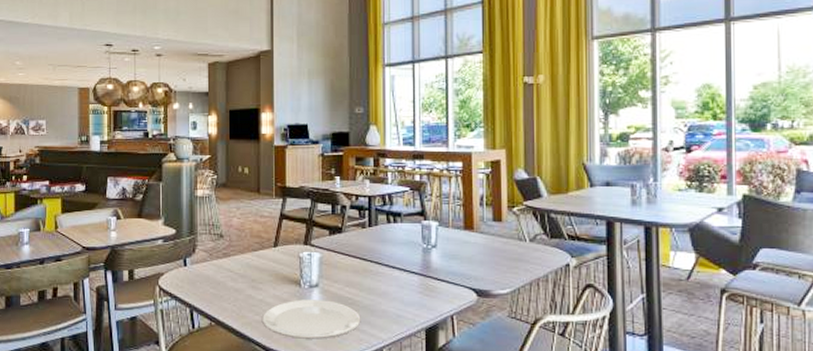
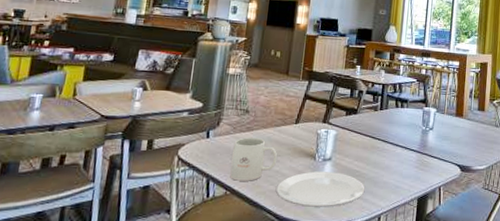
mug: none [211,264,260,311] -> present [230,137,278,181]

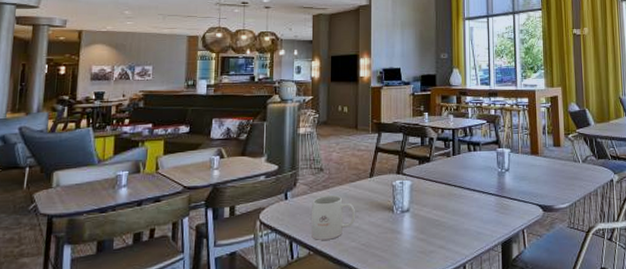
plate: present [276,171,365,207] -> none [358,223,447,261]

